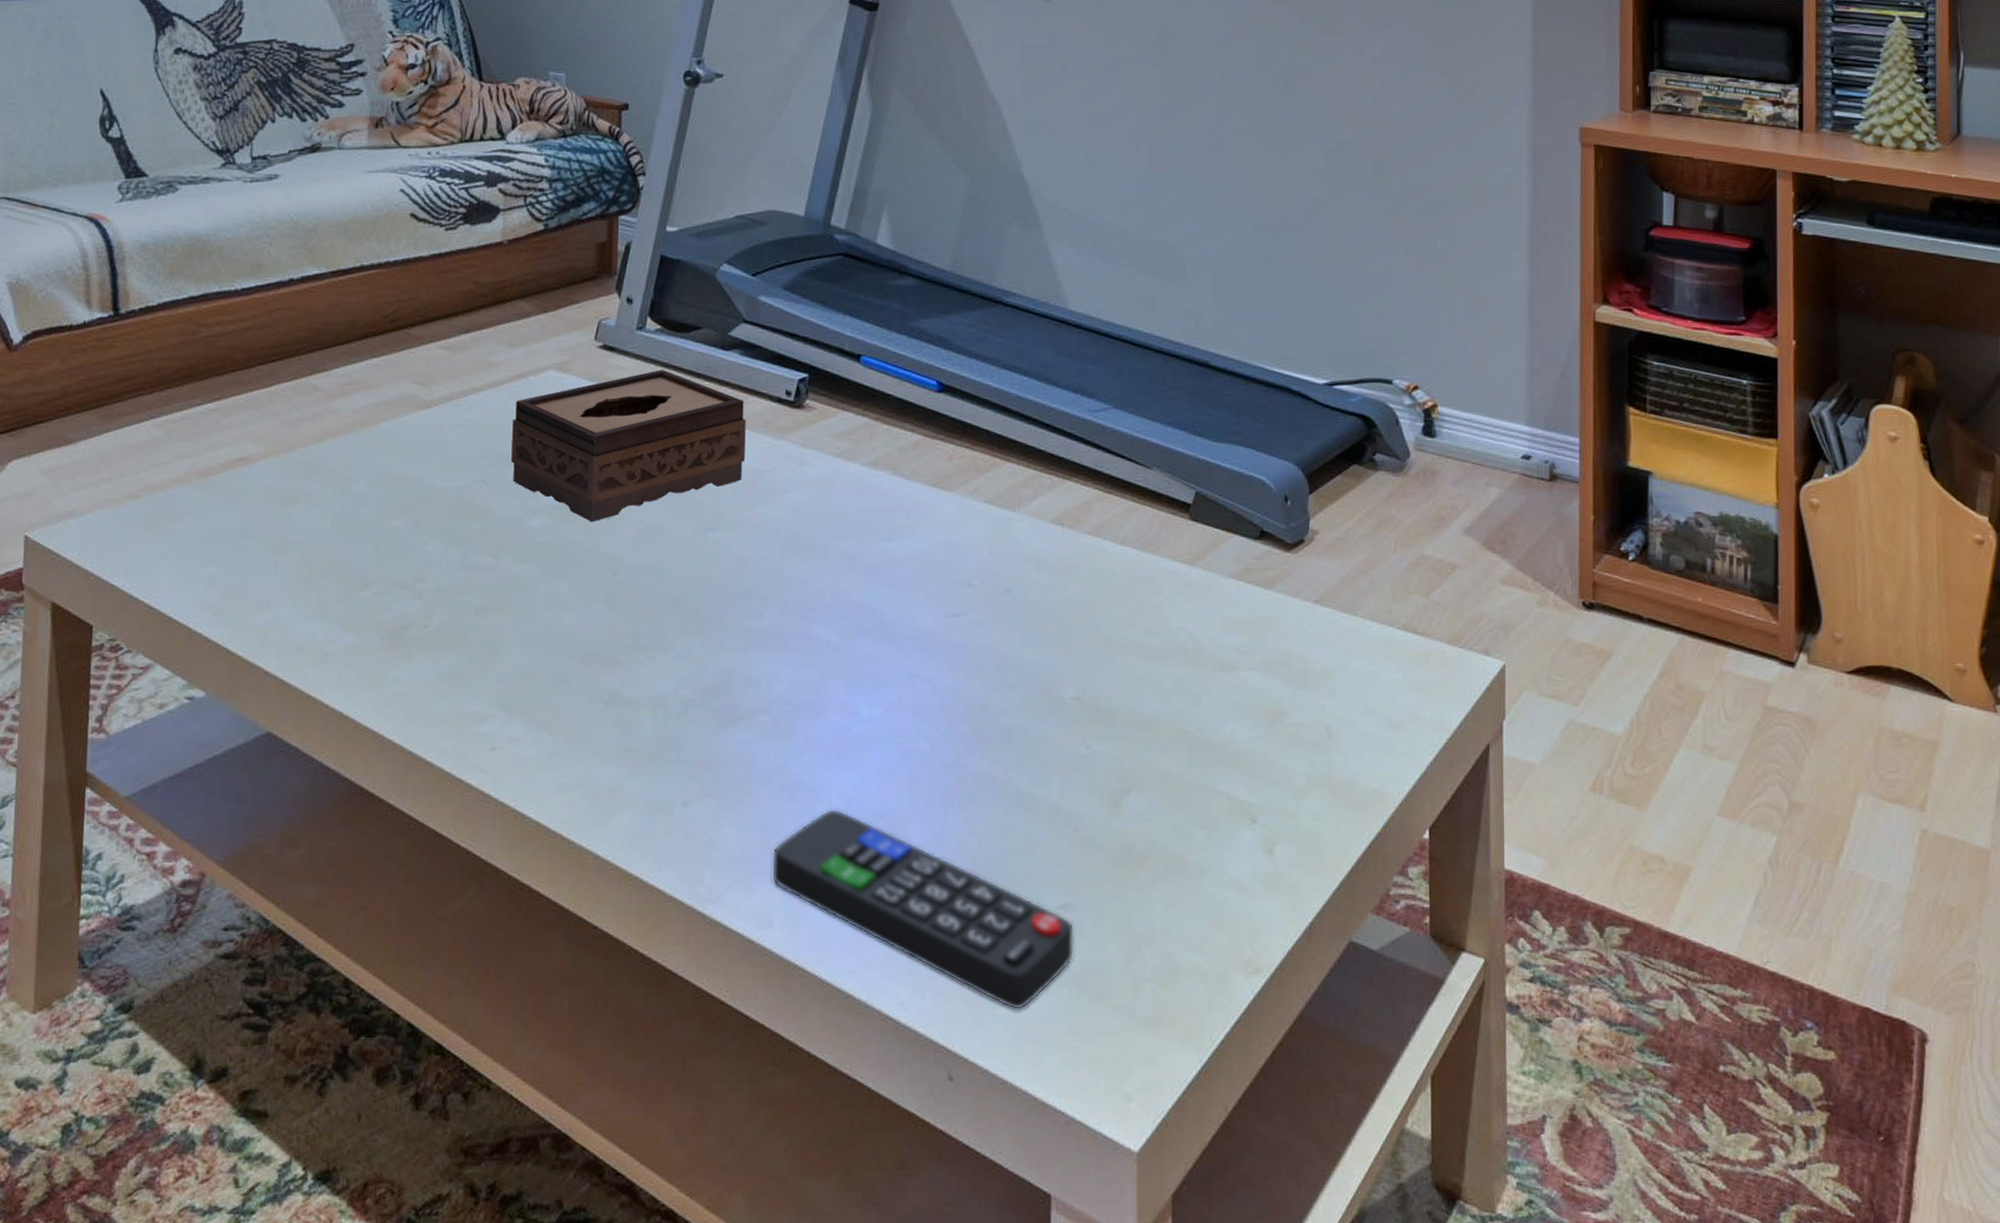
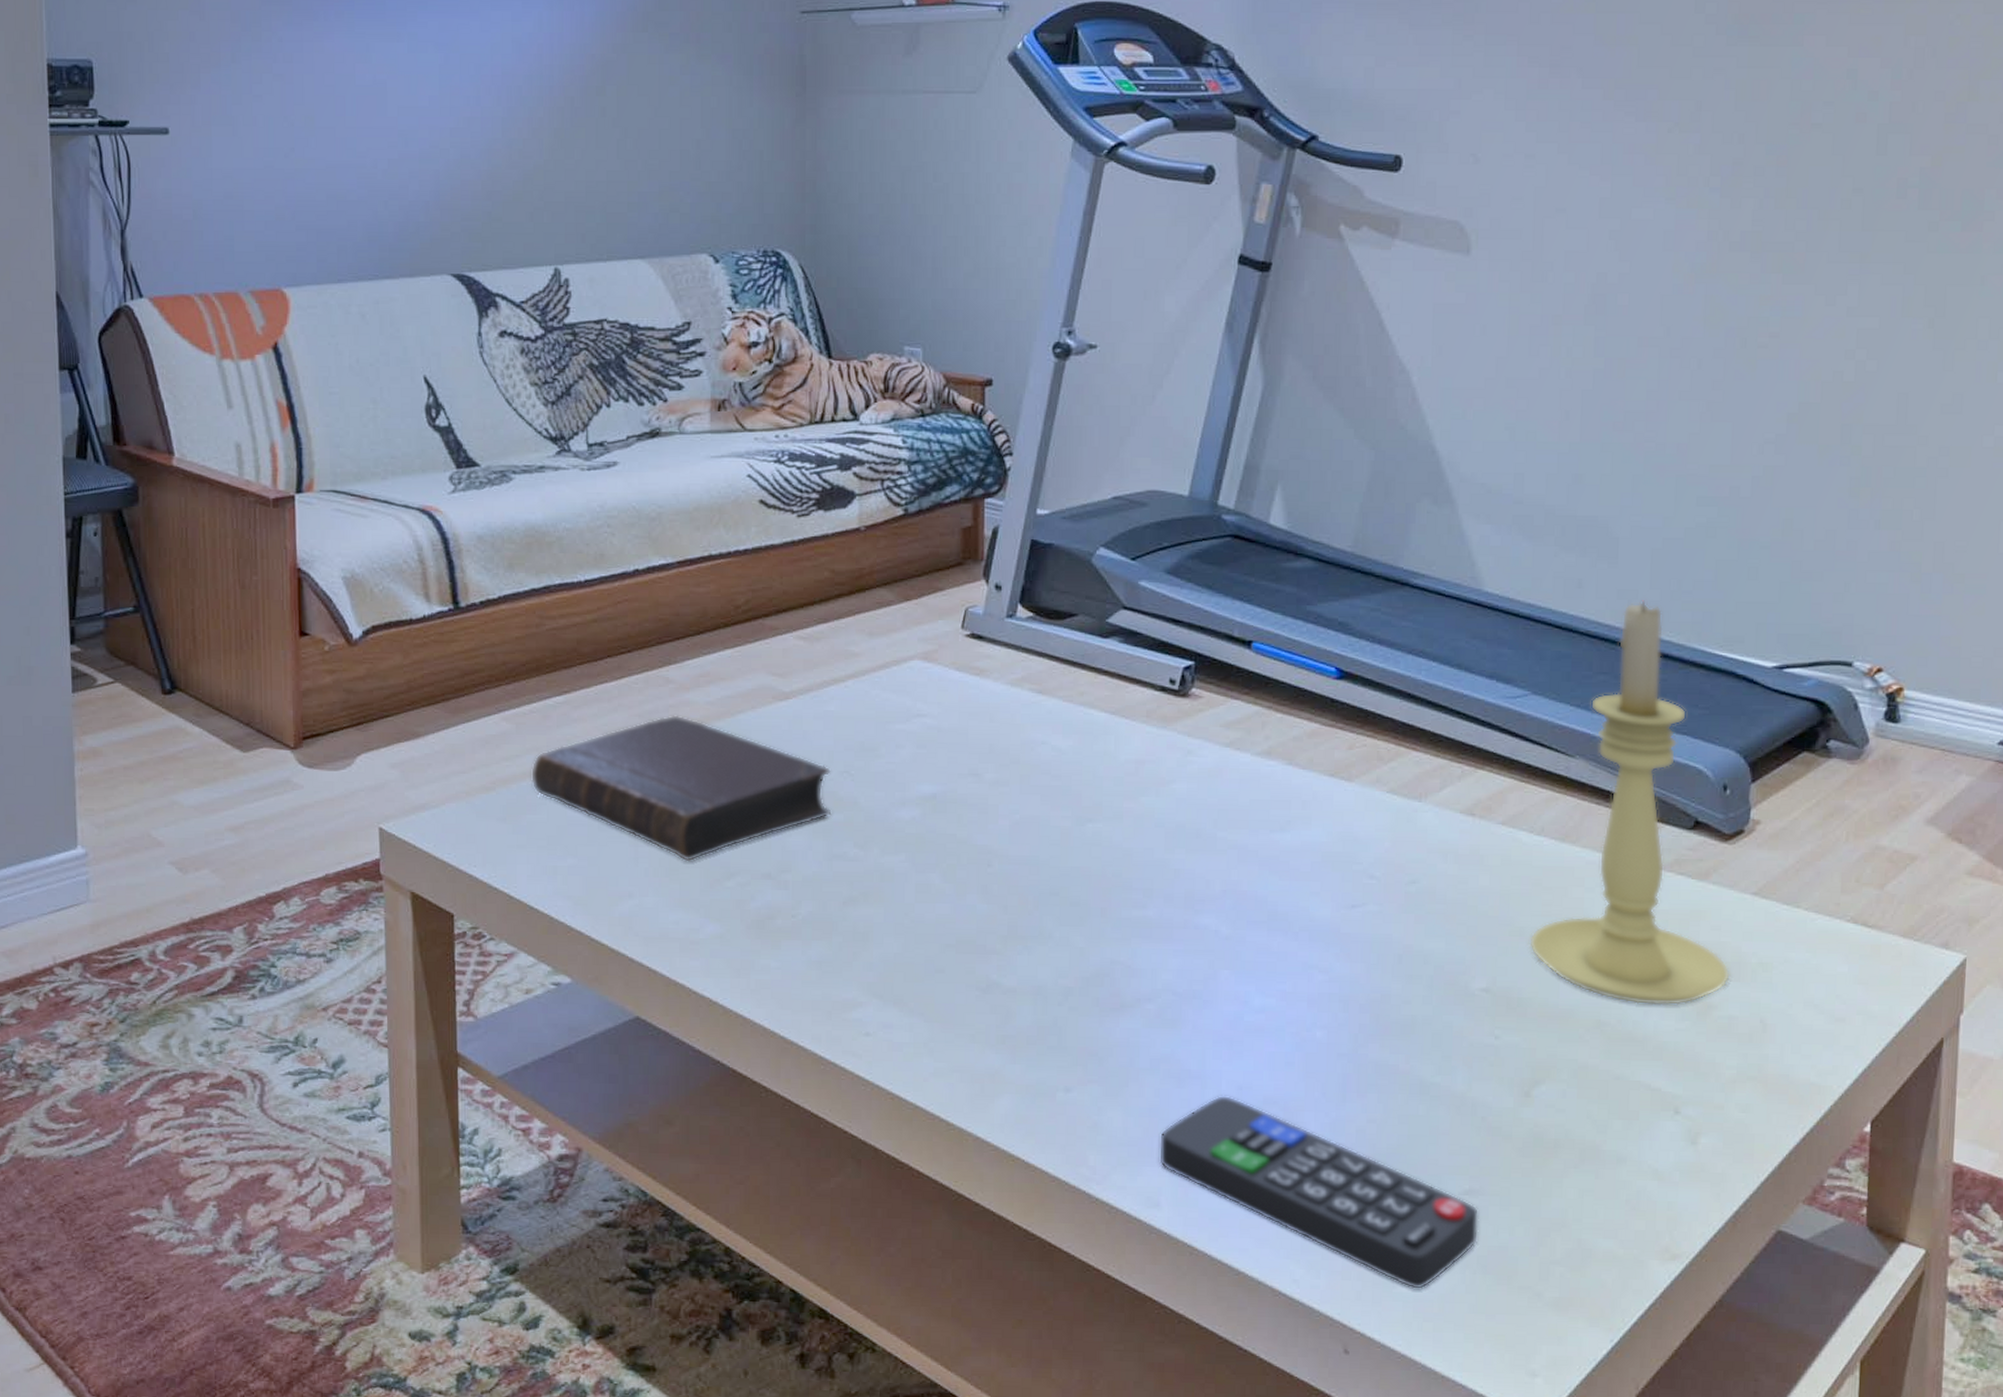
book: none [177,423,468,571] -> present [530,715,832,862]
tissue box: present [511,369,746,523] -> none [876,658,1127,814]
candle holder: none [1115,320,1297,713] -> present [1529,600,1730,1006]

